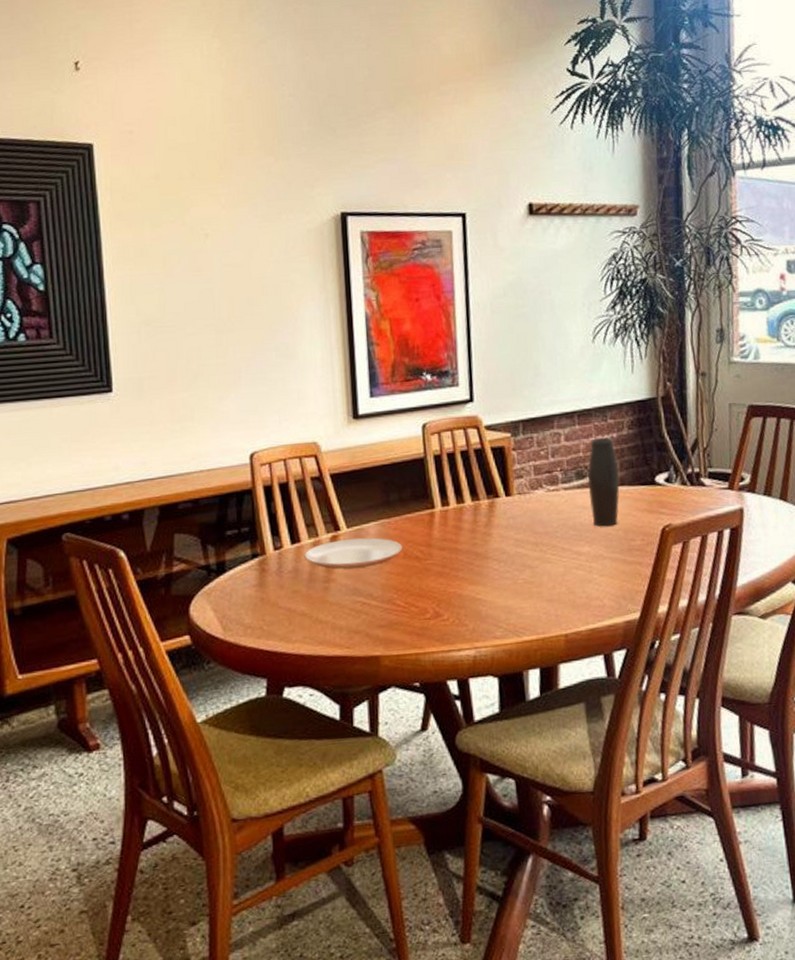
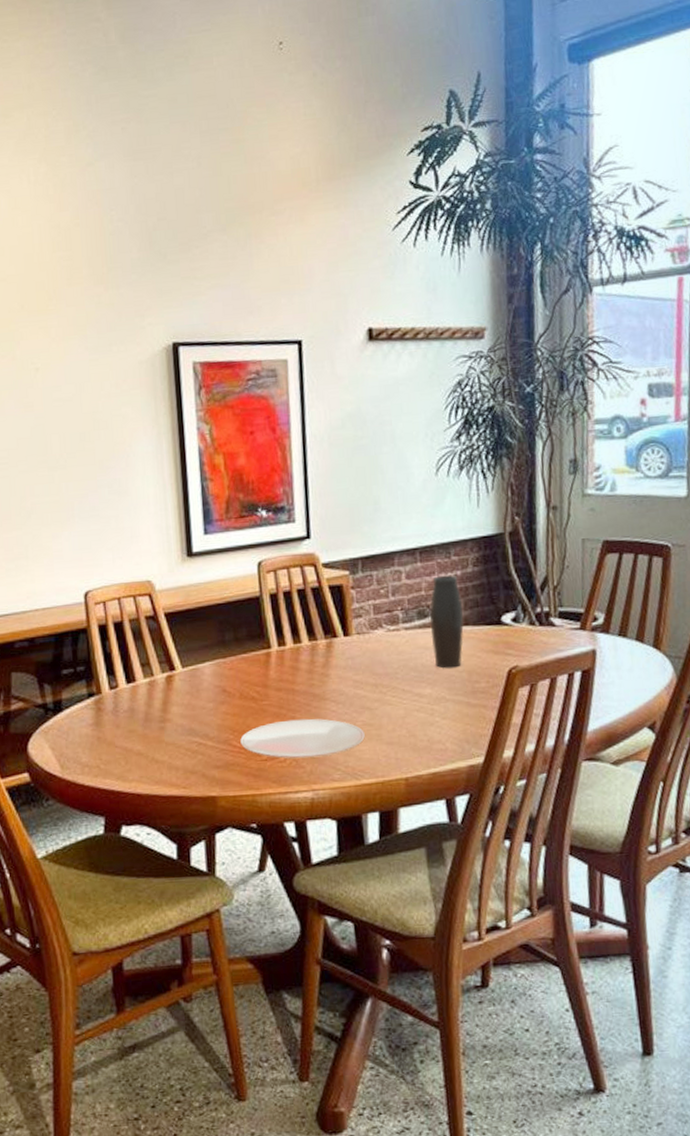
plate: present [305,537,403,569] -> none [140,677,239,709]
plate: none [404,577,526,617] -> present [240,718,365,759]

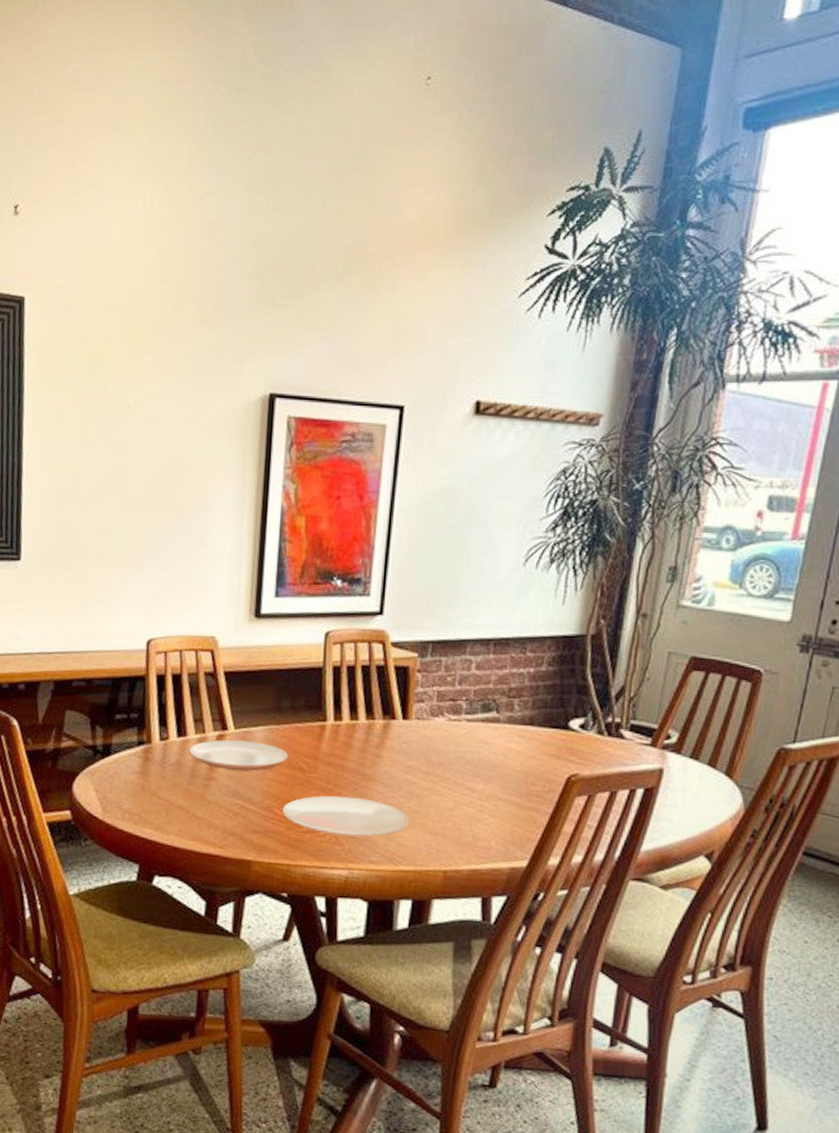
plate: none [140,677,239,709] -> present [189,740,289,771]
vase: present [430,575,465,669] -> none [492,670,531,767]

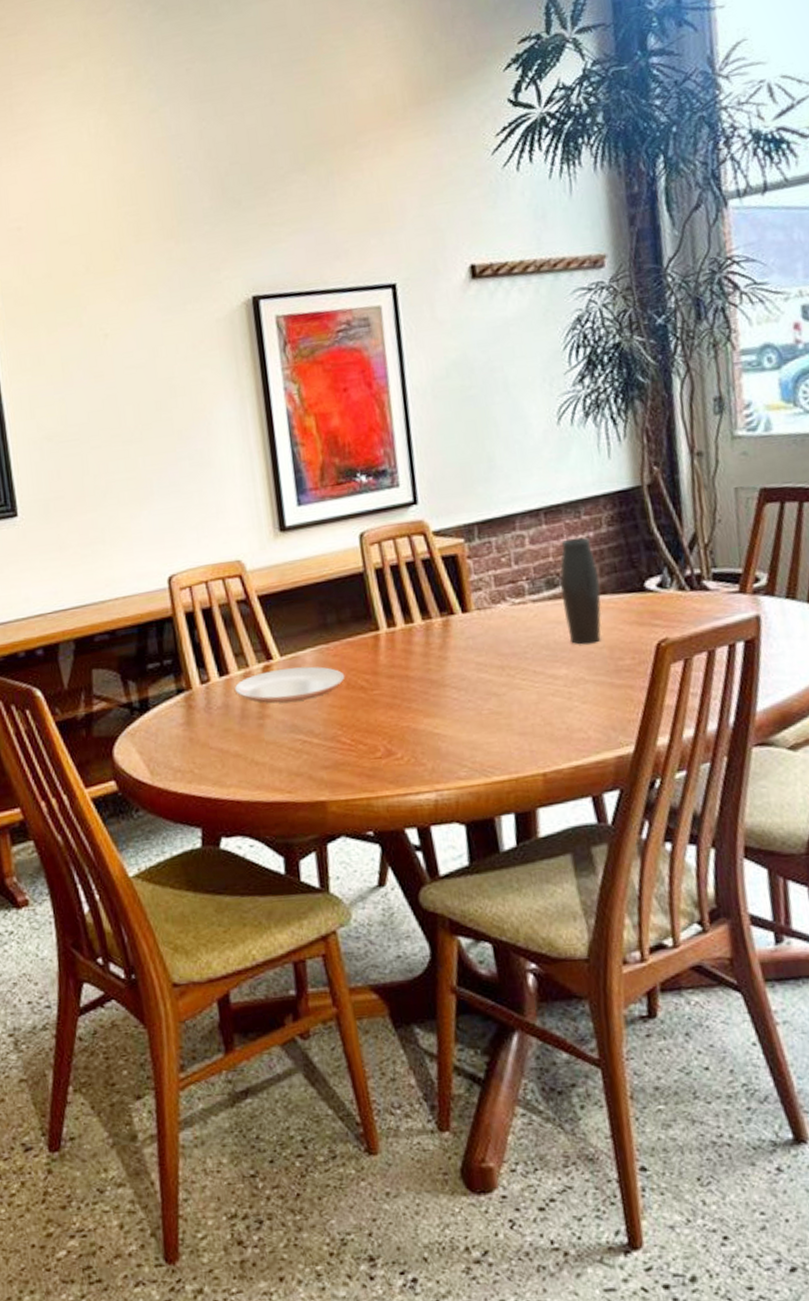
plate: present [283,795,409,838] -> none [350,708,493,756]
vase: none [492,670,531,767] -> present [560,537,602,645]

